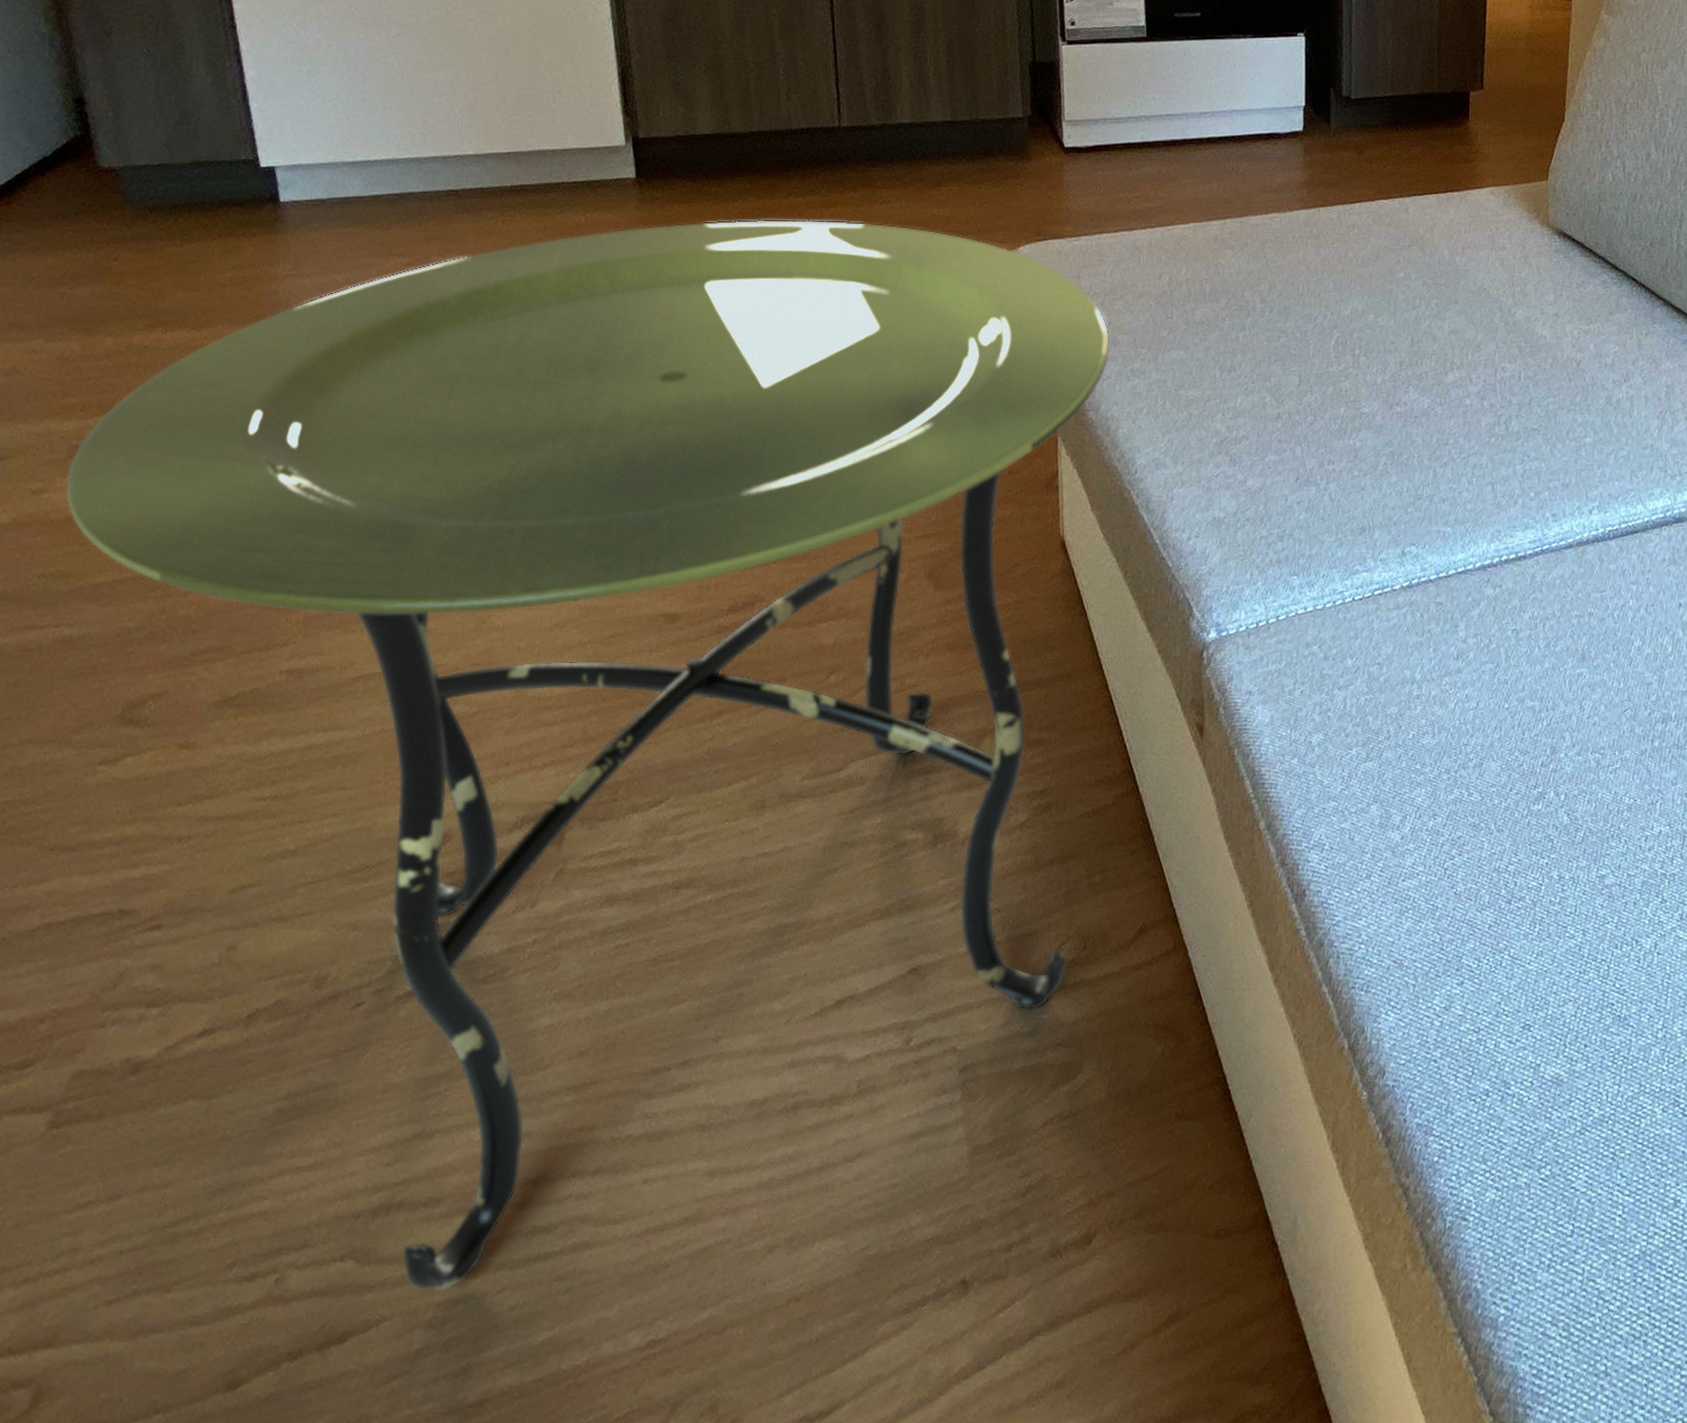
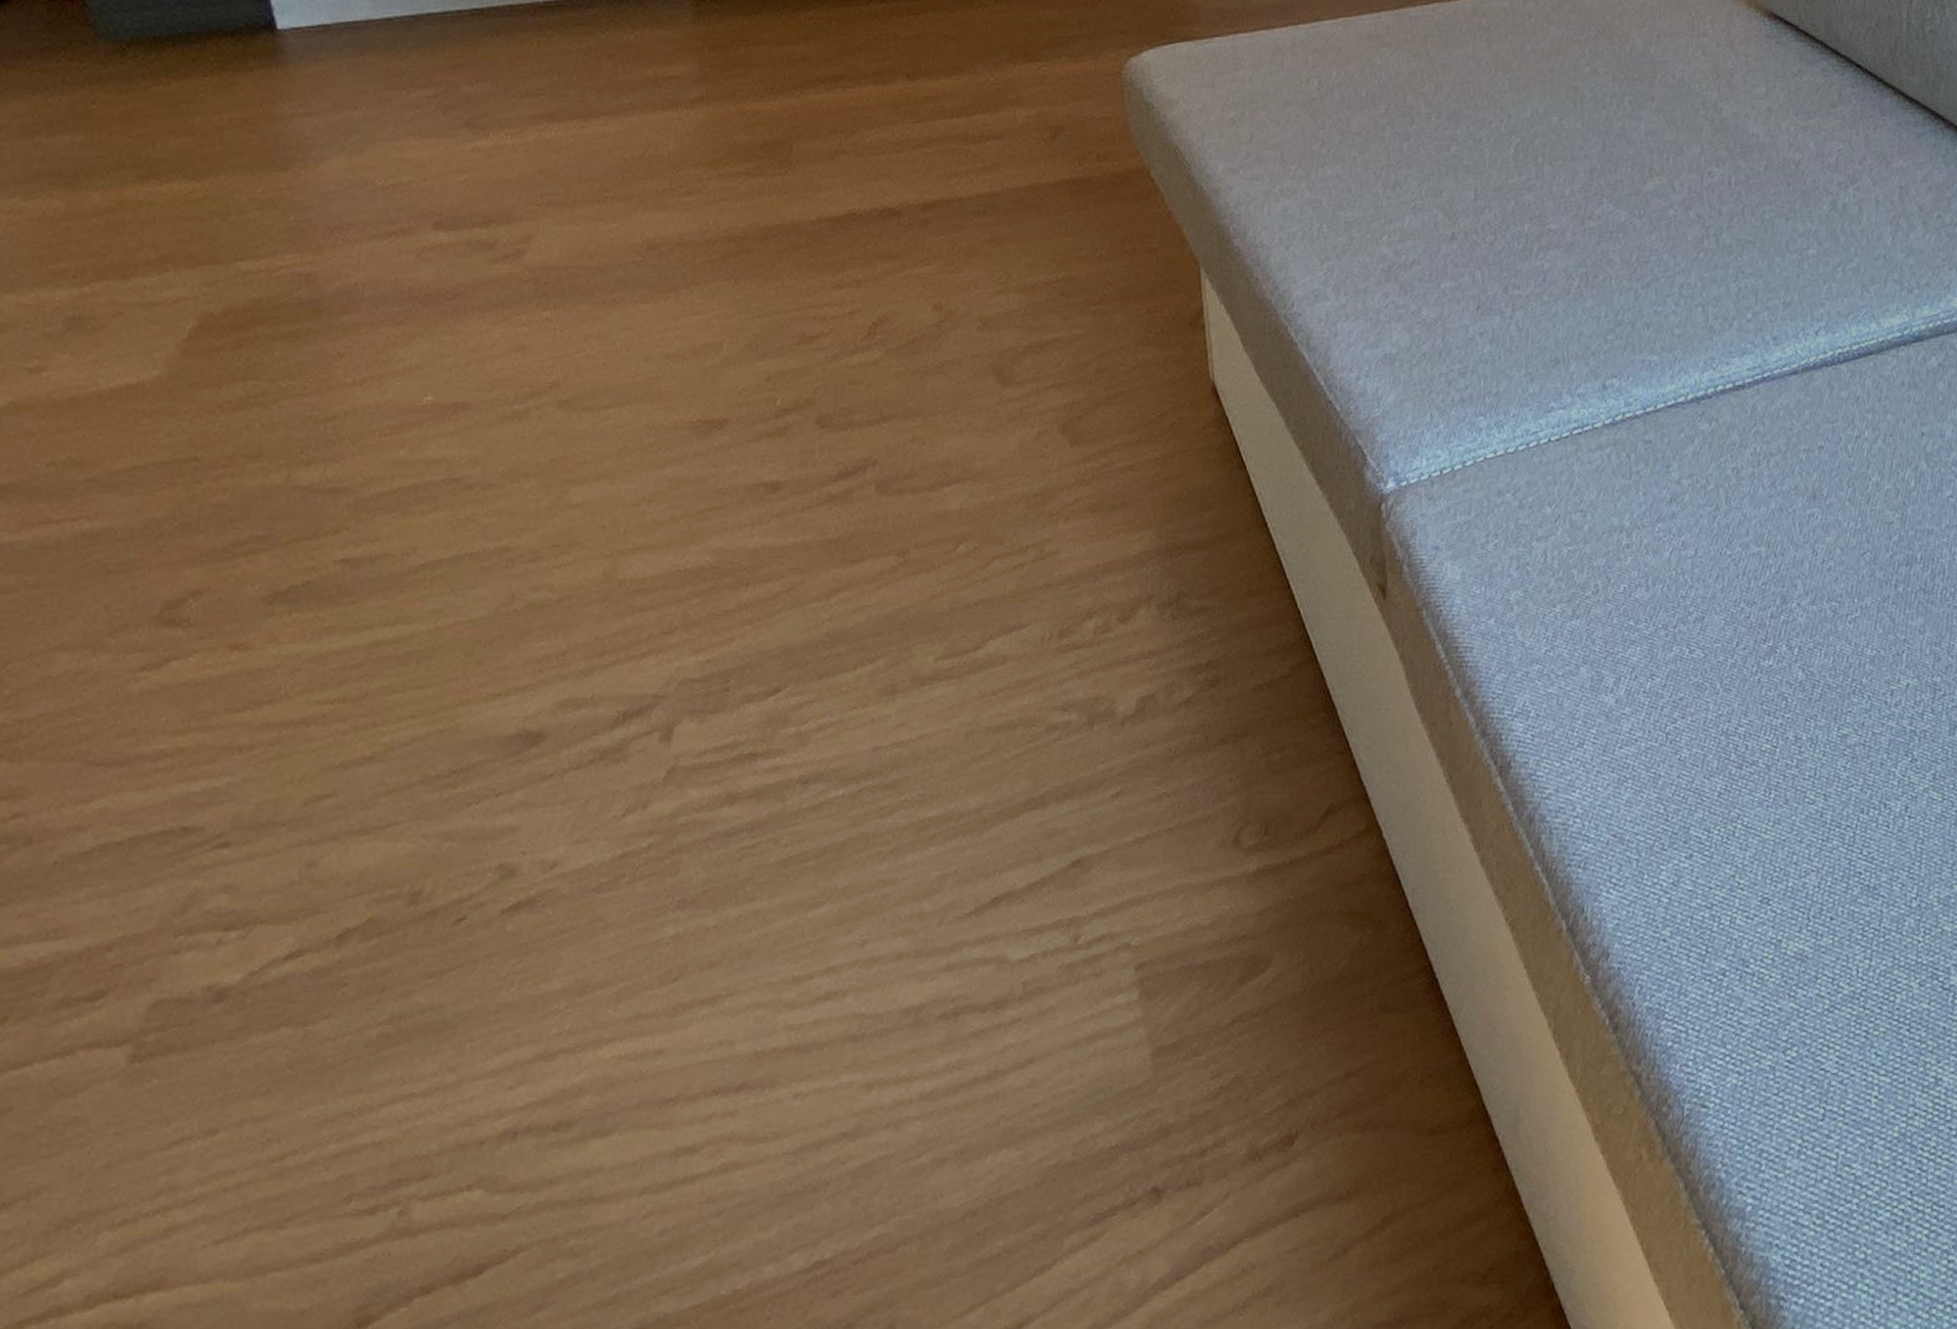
side table: present [65,219,1111,1293] -> none [65,28,1255,1220]

